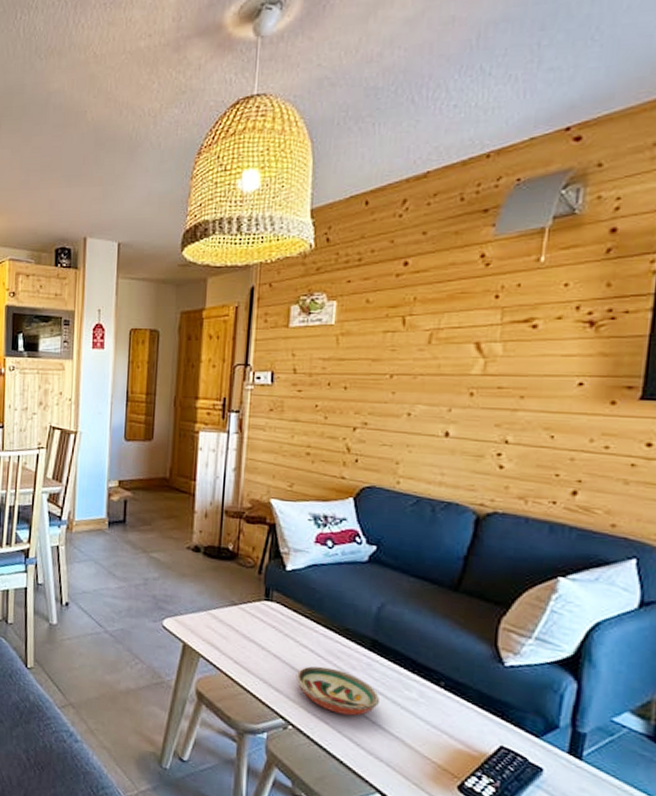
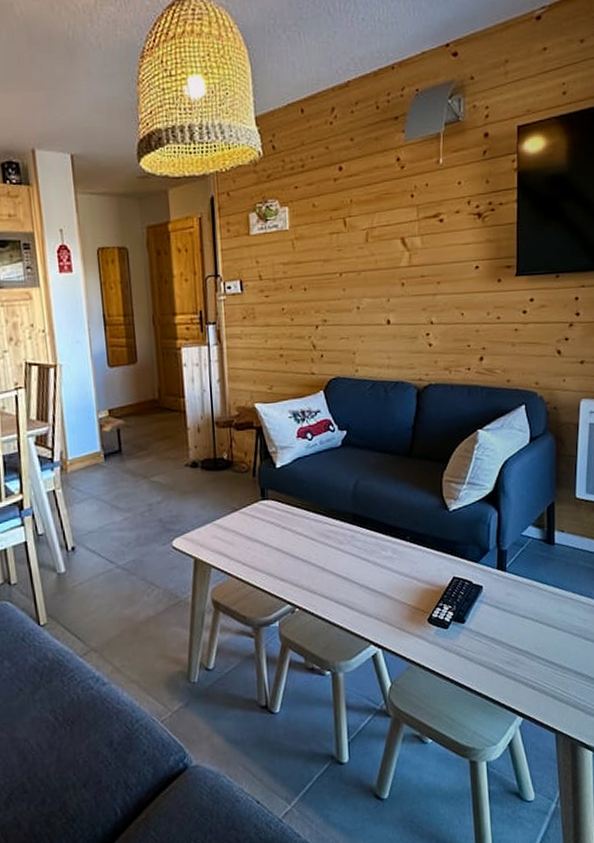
decorative bowl: present [295,666,379,716] -> none [296,547,364,587]

